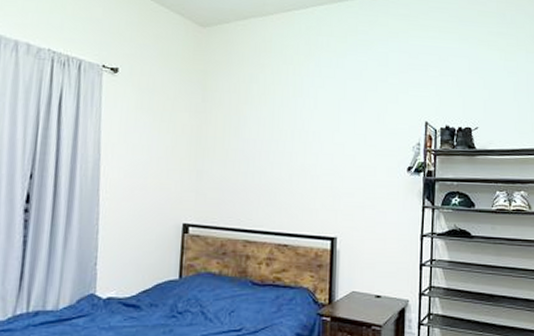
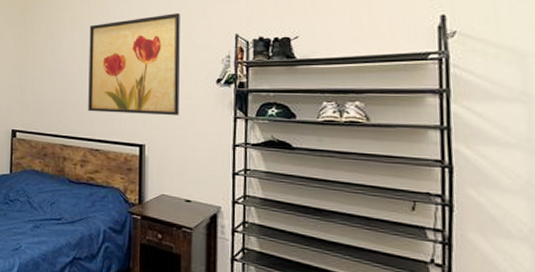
wall art: none [276,95,375,206] -> present [88,13,181,116]

